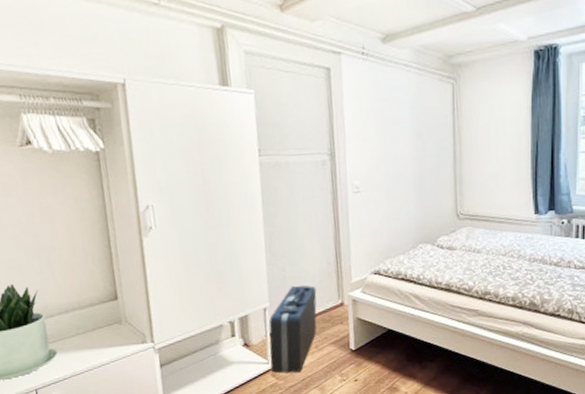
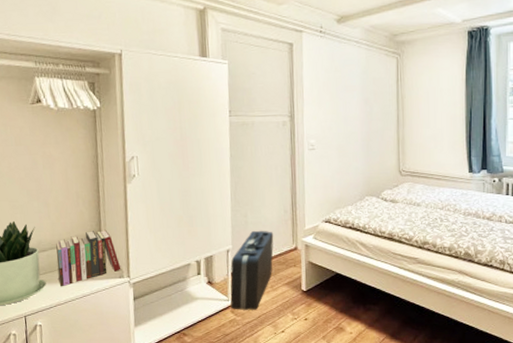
books: none [64,290,144,356] -> present [56,229,121,287]

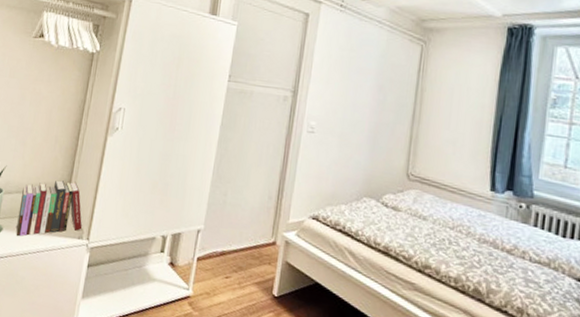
suitcase: present [230,230,274,310] -> none [188,212,253,307]

